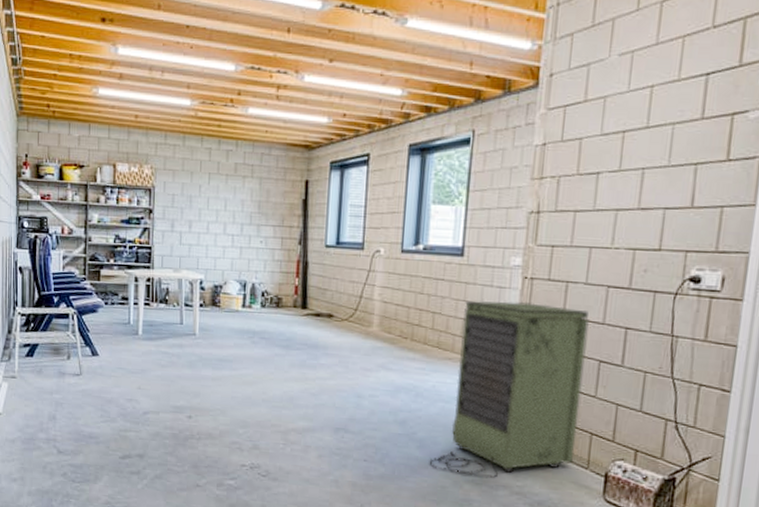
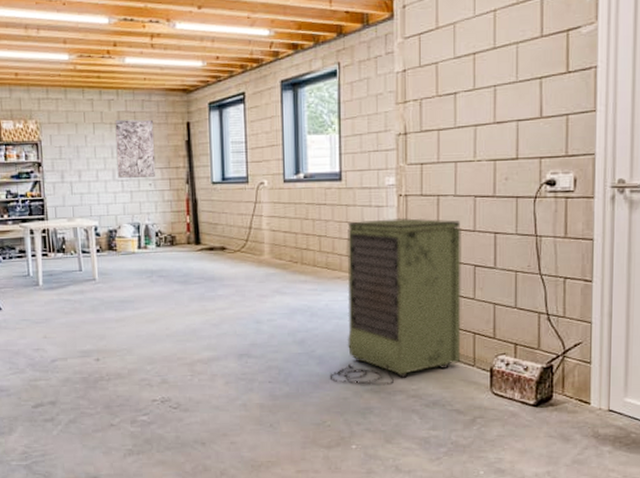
wall art: none [229,171,271,234] -> present [115,119,156,178]

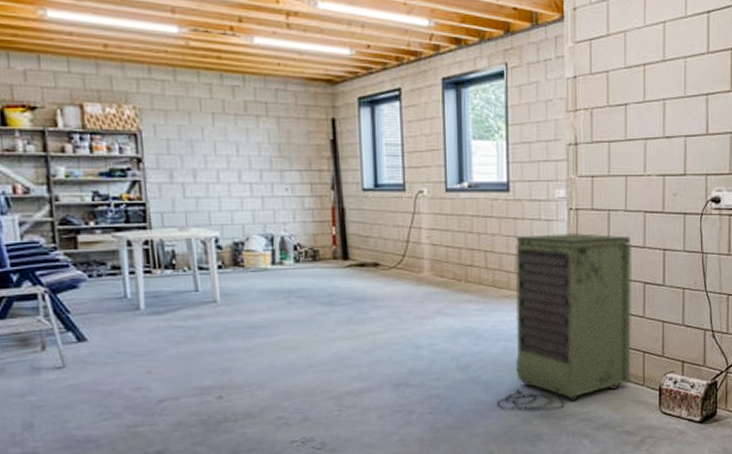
wall art: present [115,119,156,178] -> none [241,110,294,180]

